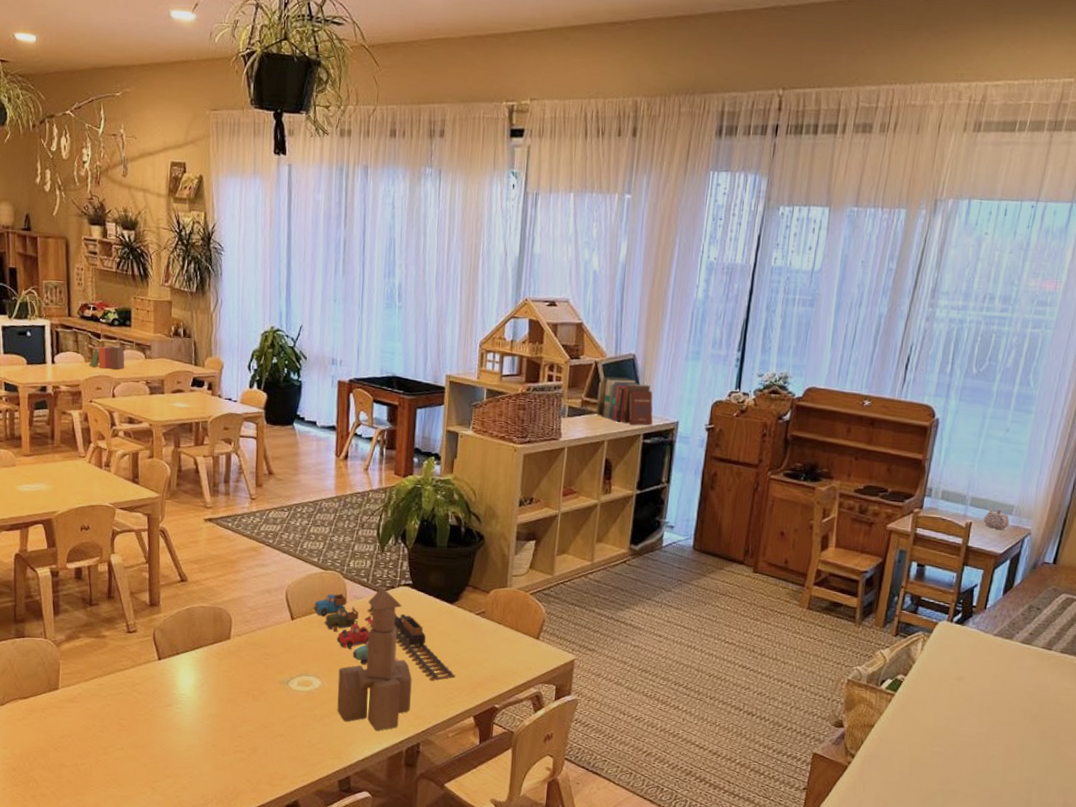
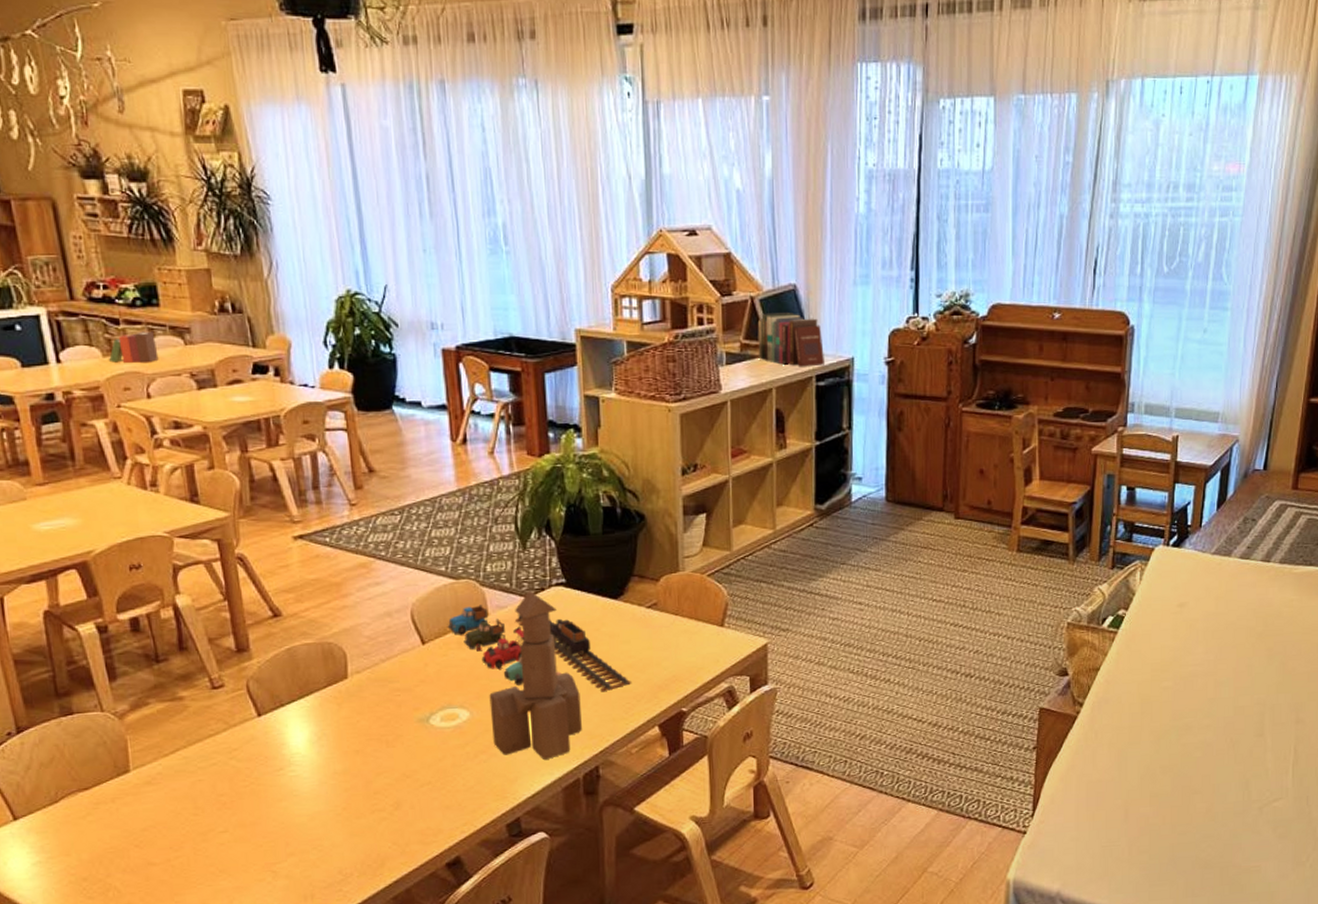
teapot: present [983,508,1010,530] -> none [1190,418,1216,440]

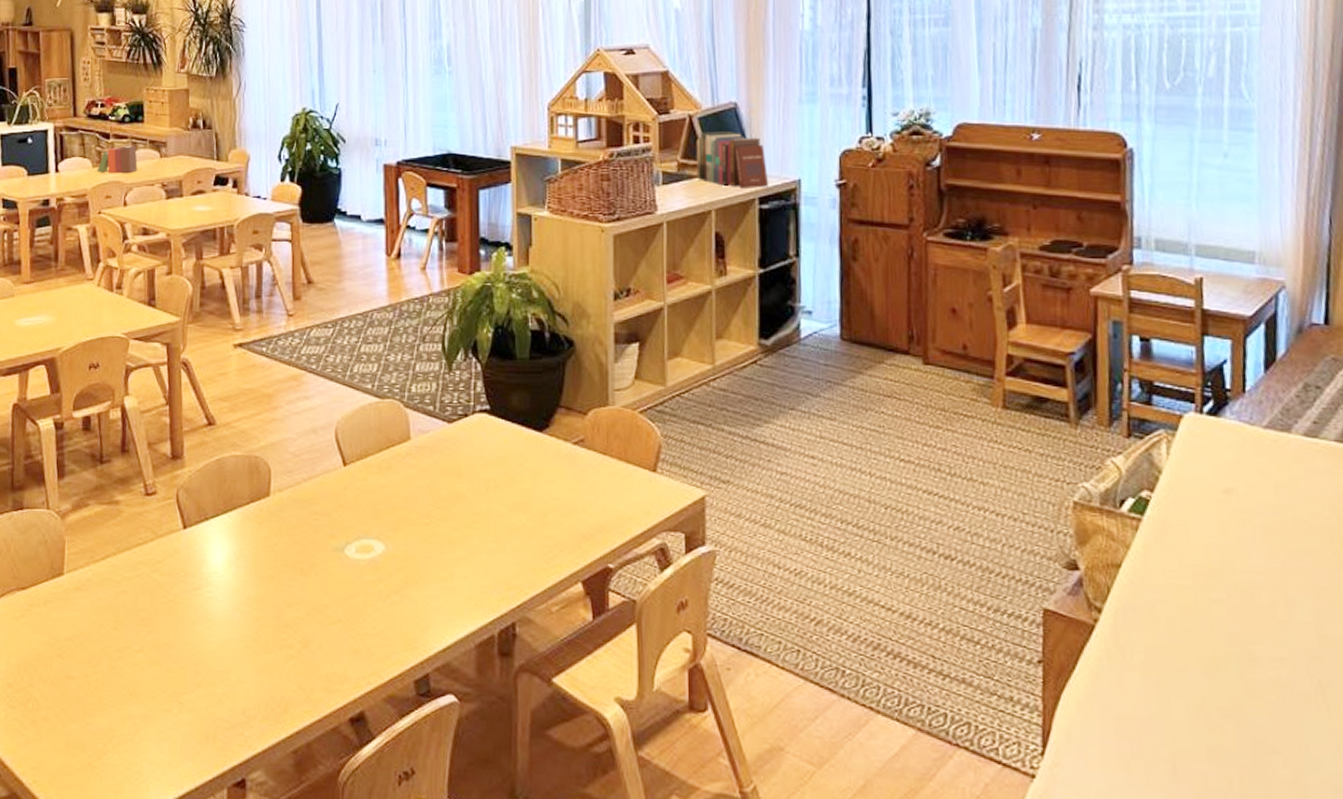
toy train set: present [447,605,631,691] -> none [369,427,554,535]
wooden blocks: present [489,590,582,759] -> none [406,415,499,608]

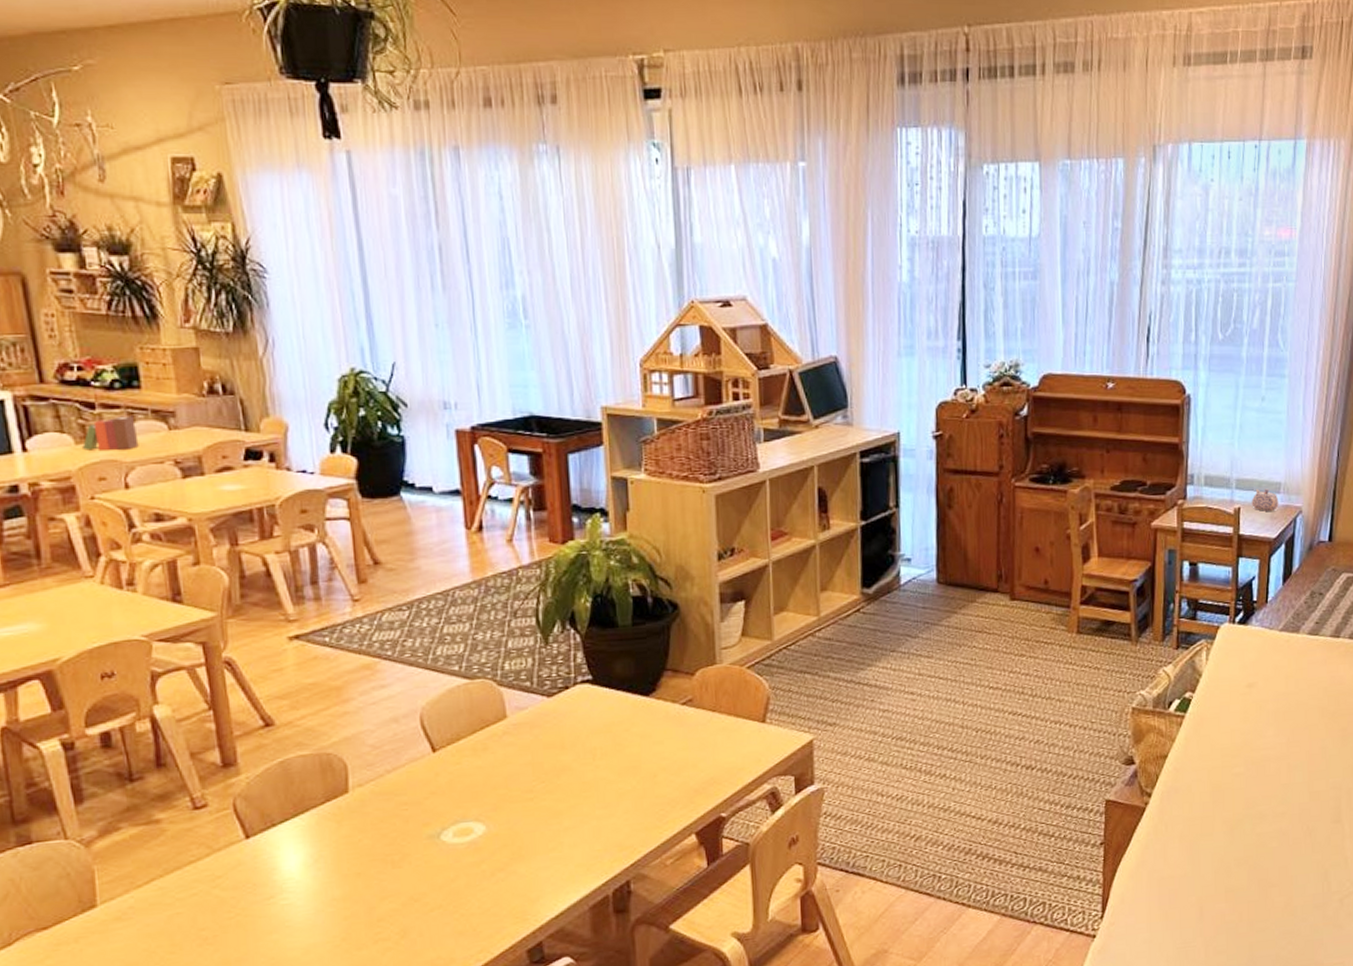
books: present [696,130,769,190] -> none [797,385,870,445]
teapot: none [1217,257,1254,284] -> present [1251,488,1279,511]

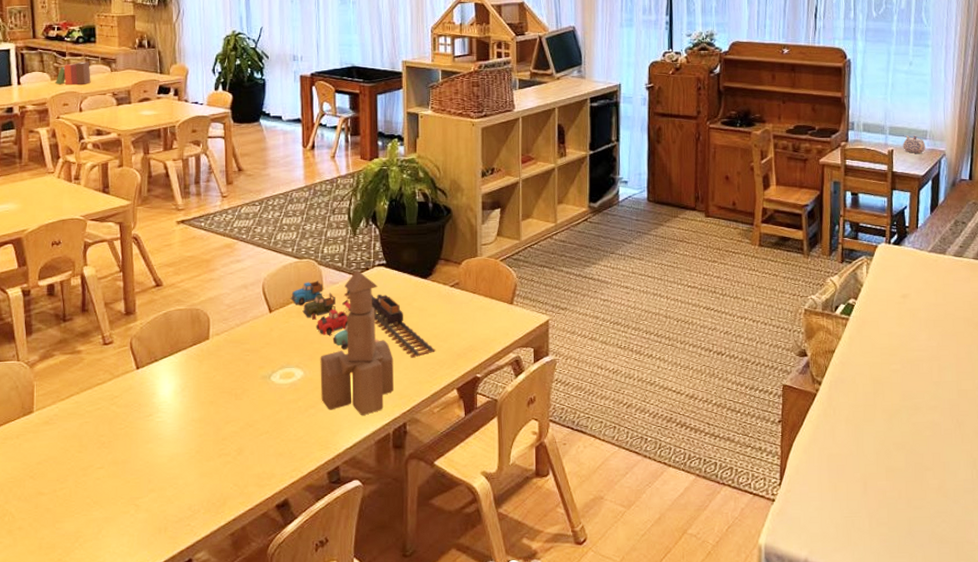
toy train set: none [460,706,665,798] -> present [290,280,436,357]
wooden blocks: none [507,689,611,876] -> present [320,270,394,415]

